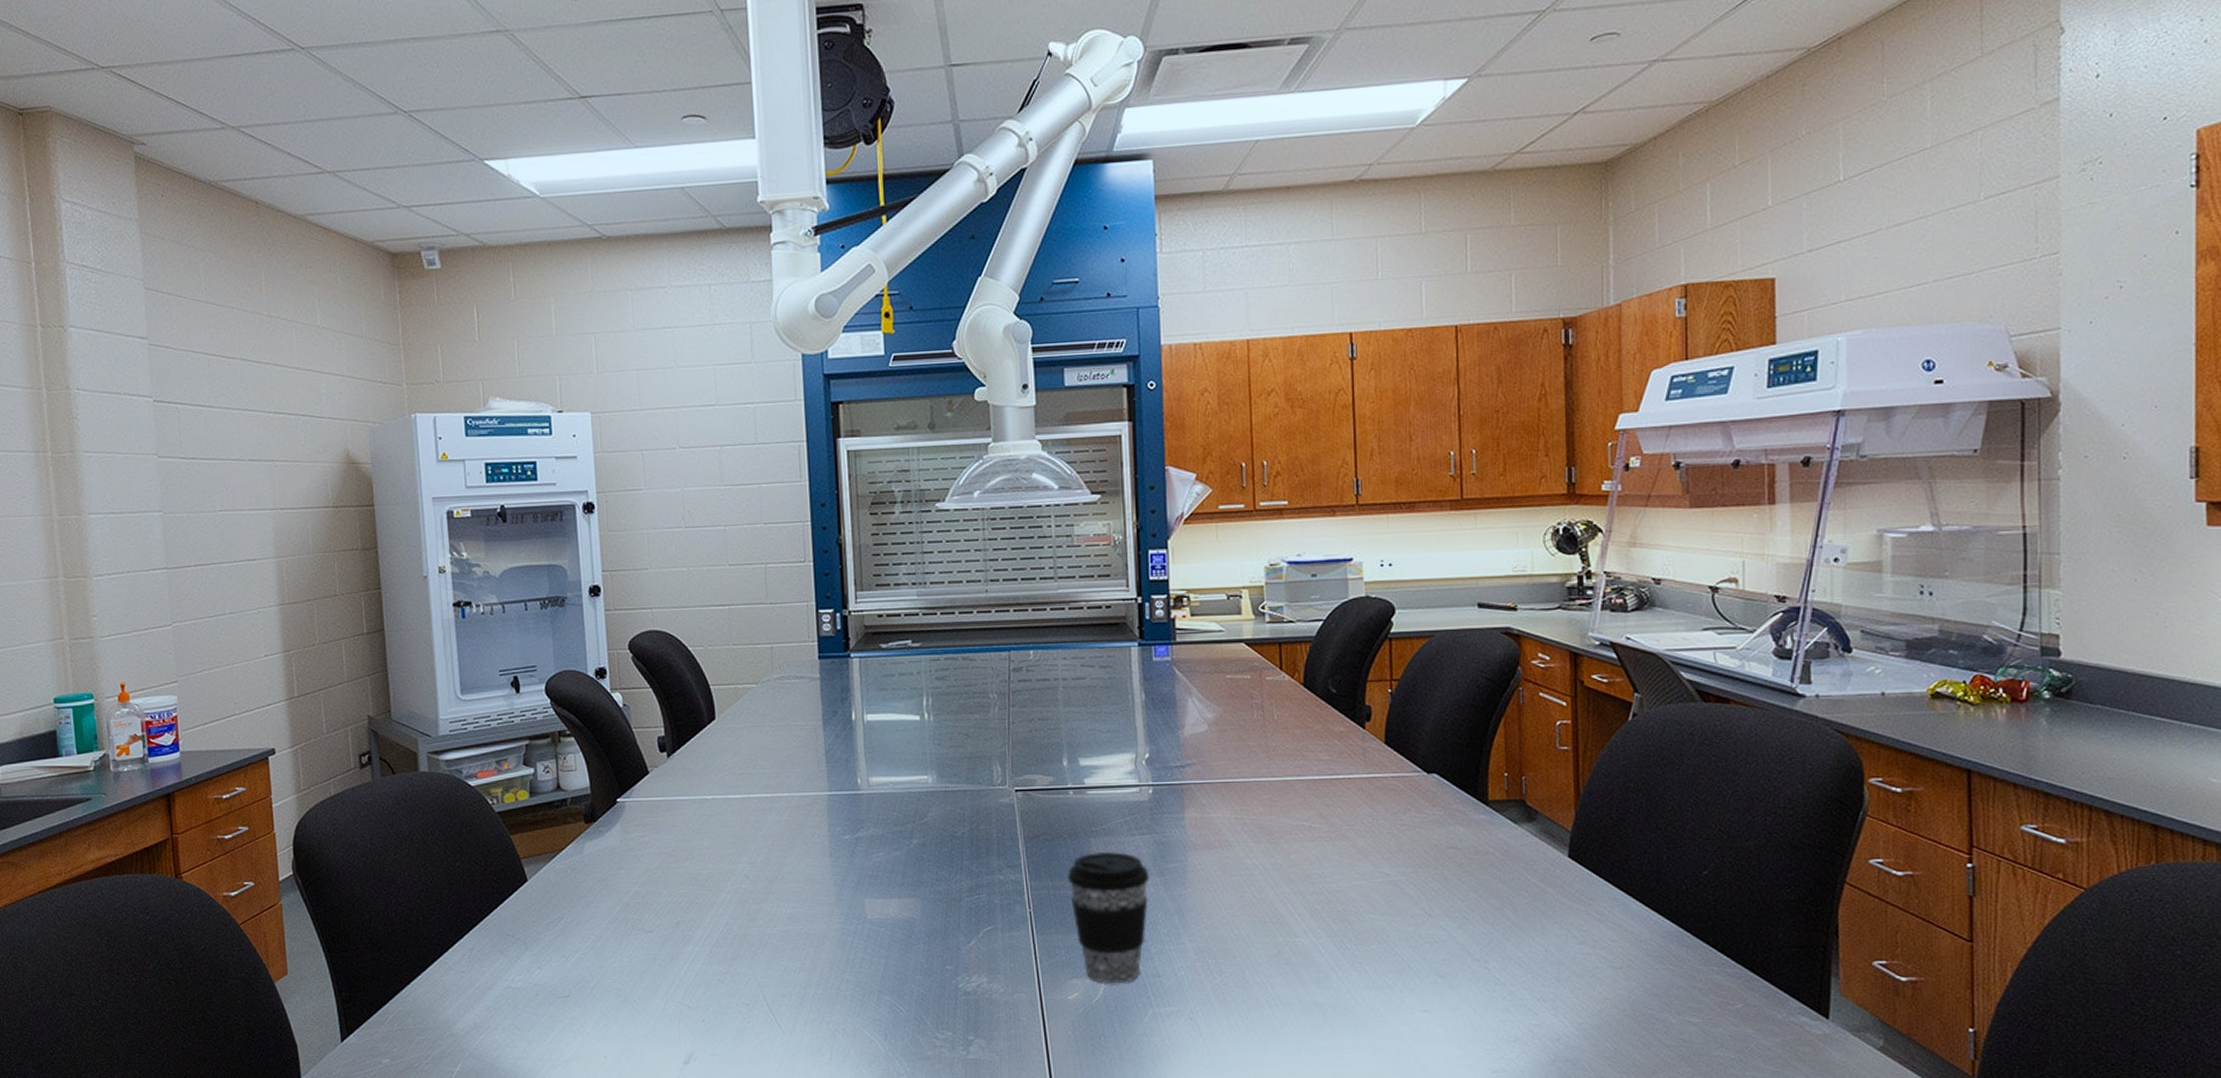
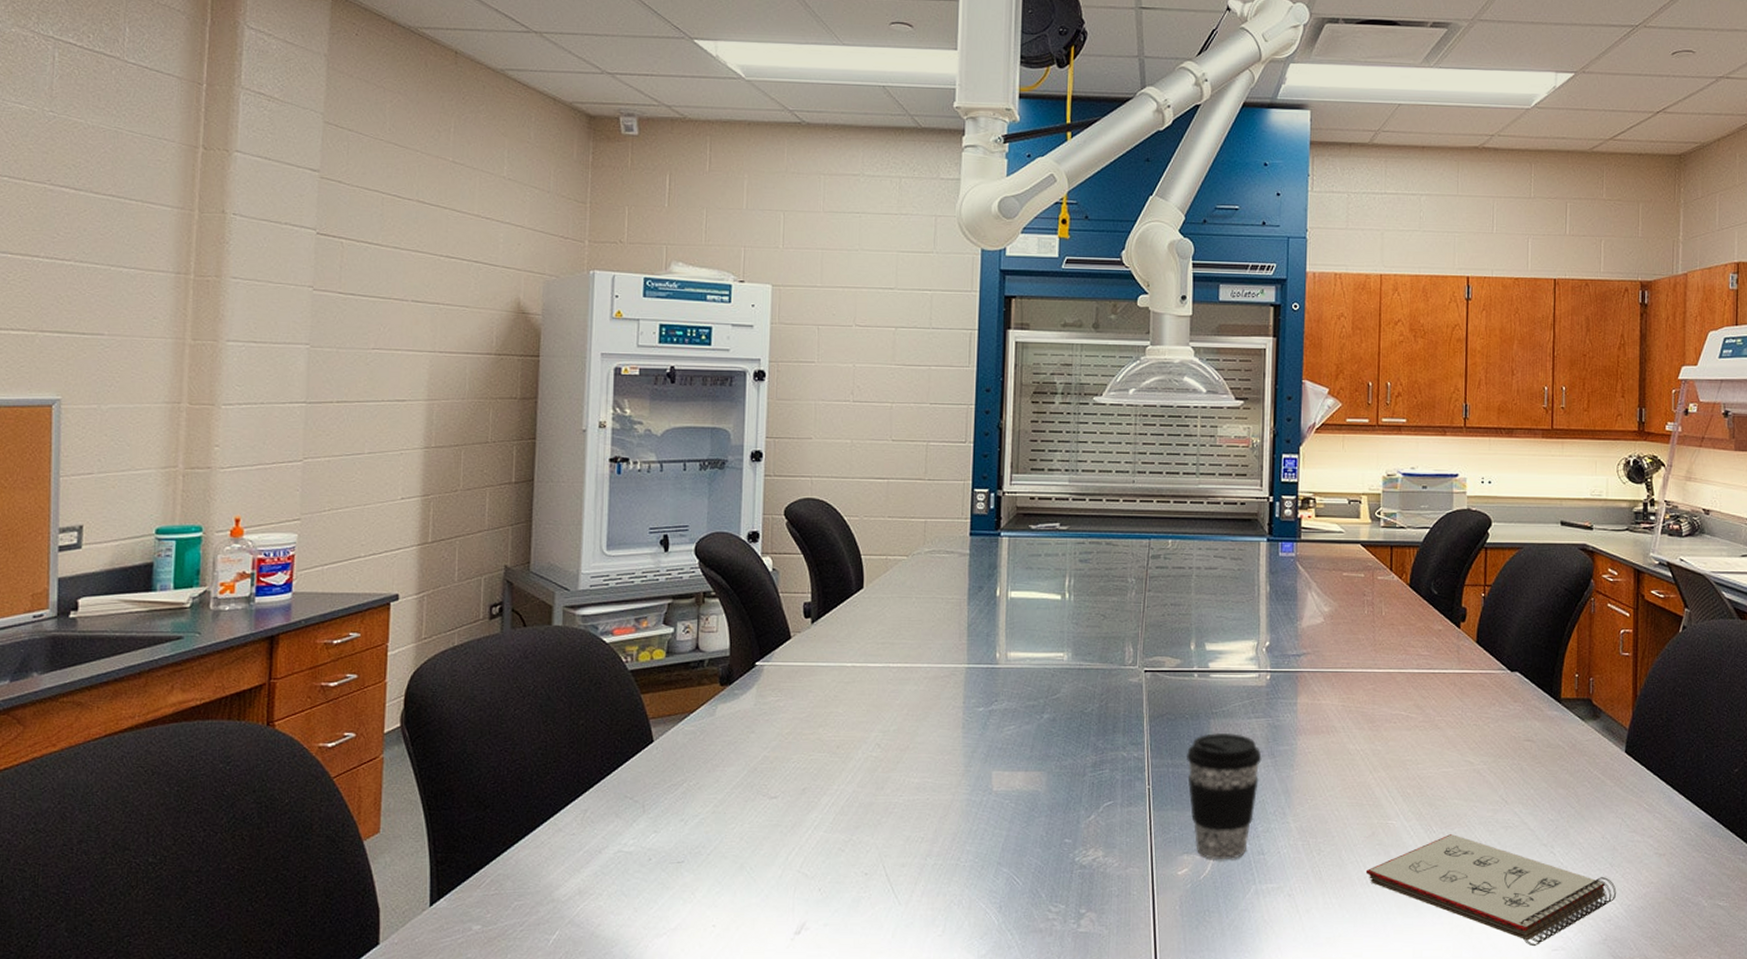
notepad: none [1273,951,1566,1068] -> present [1365,834,1617,946]

